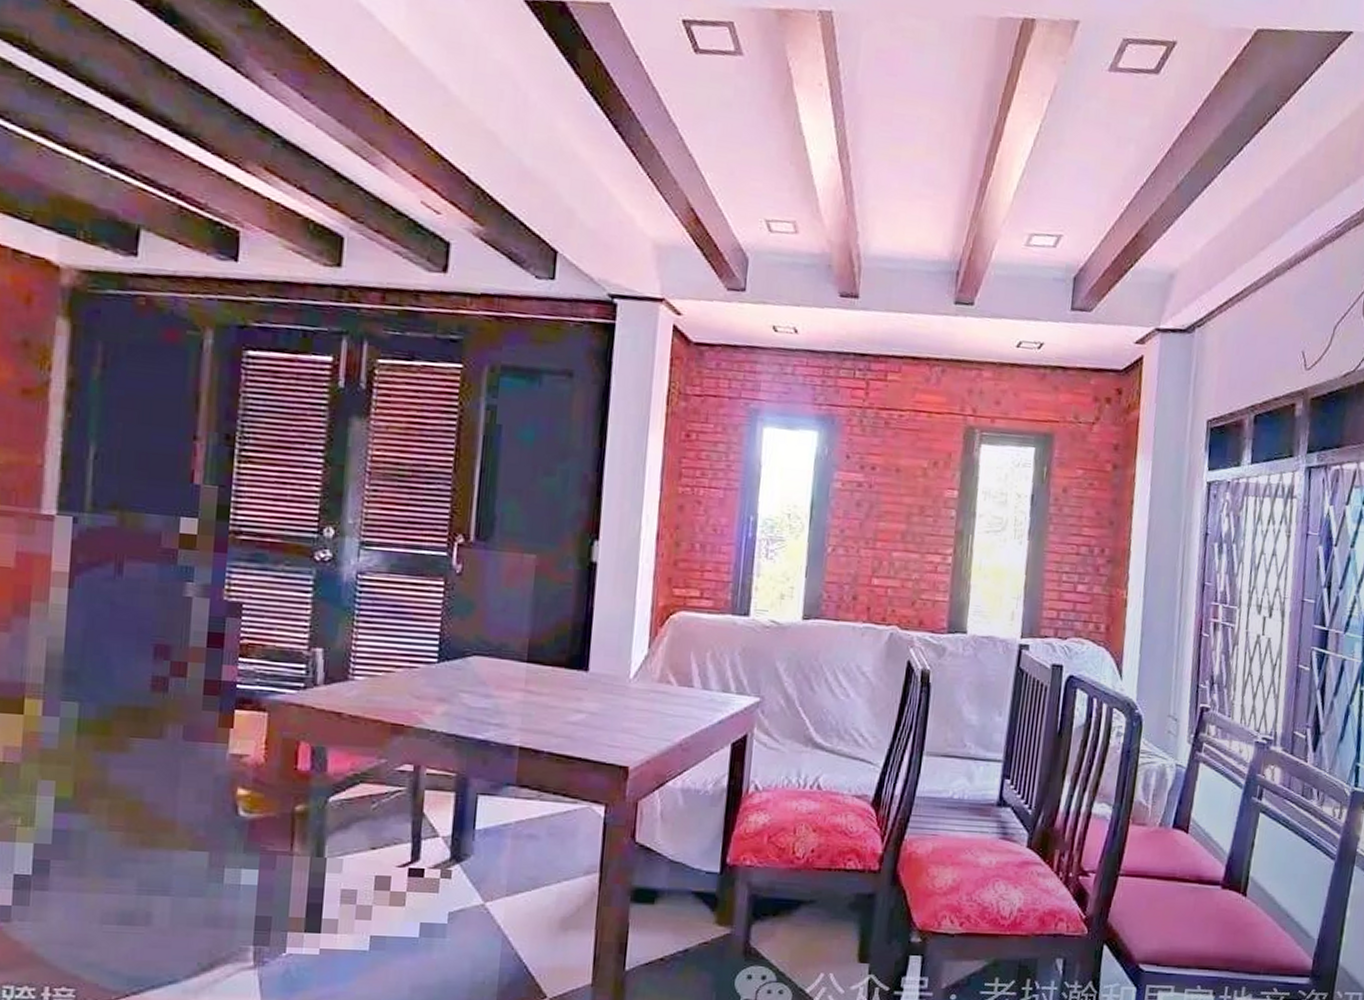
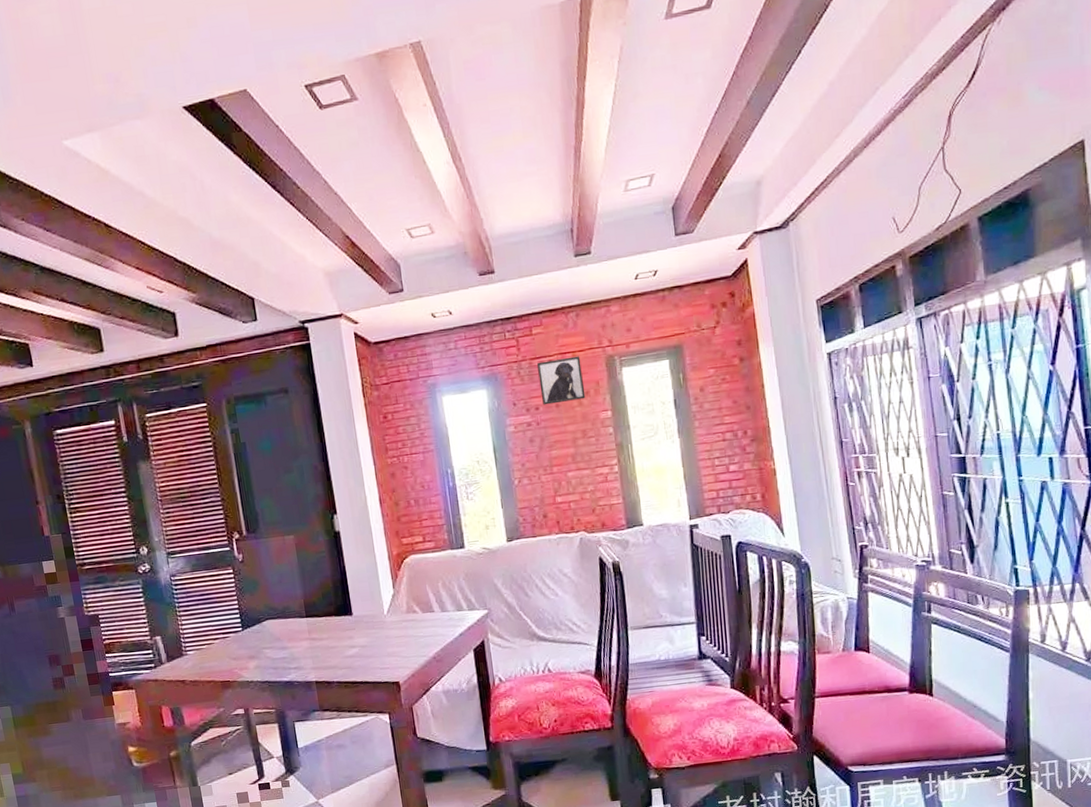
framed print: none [881,414,936,470] -> present [537,356,586,405]

